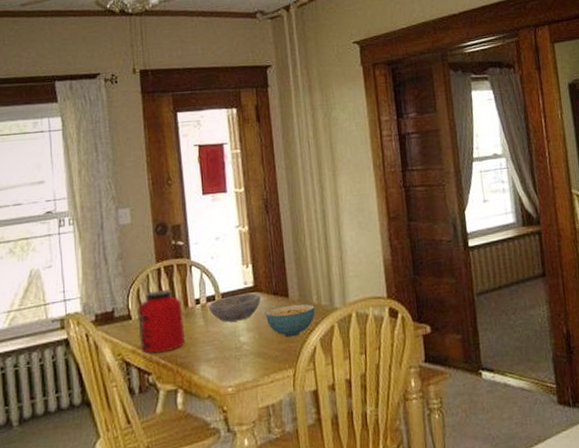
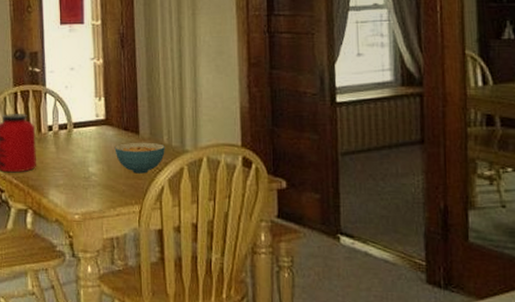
bowl: present [208,293,261,322] -> none [60,125,112,151]

